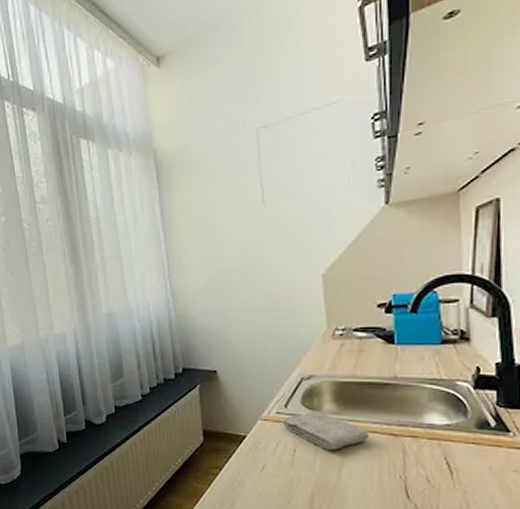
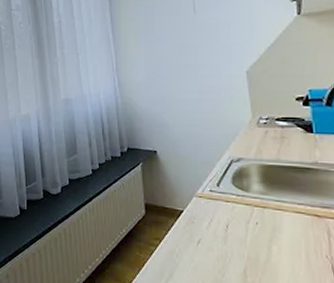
washcloth: present [283,410,369,450] -> none [215,189,295,228]

